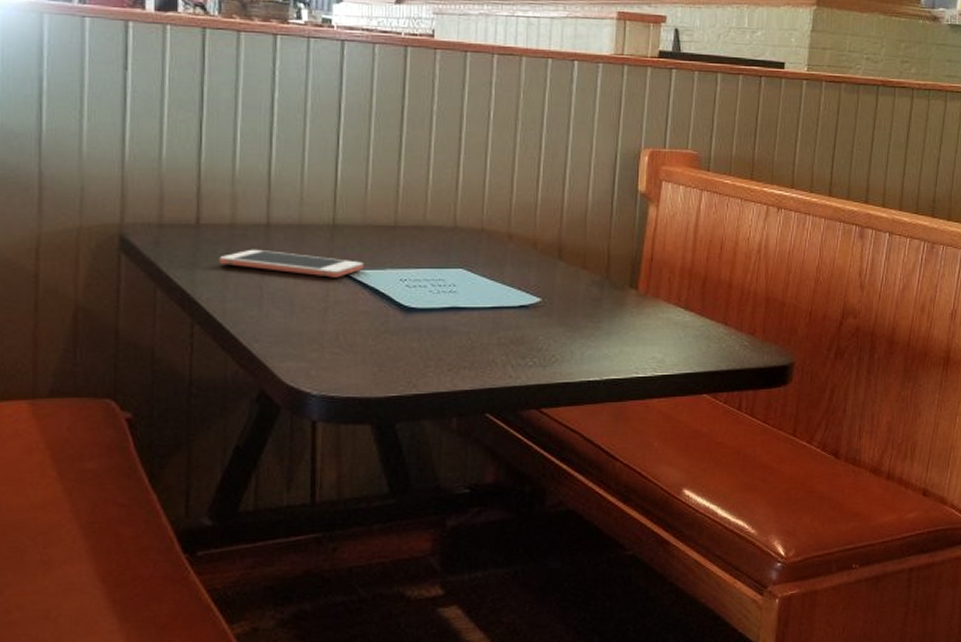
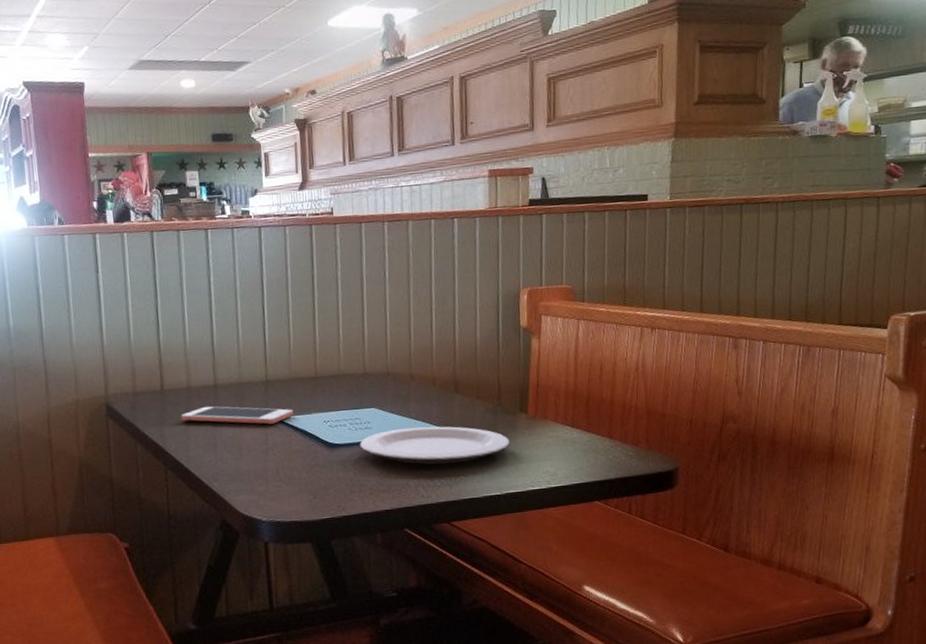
plate: none [440,295,615,341] -> present [359,426,510,465]

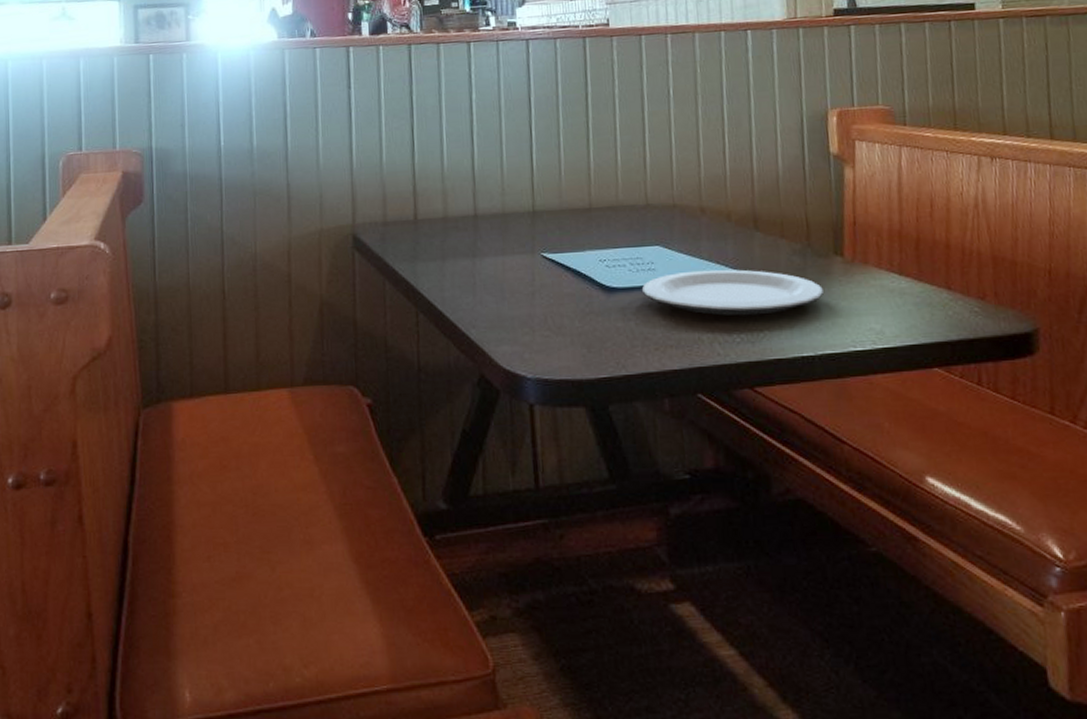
cell phone: present [181,406,294,425] -> none [436,239,565,262]

